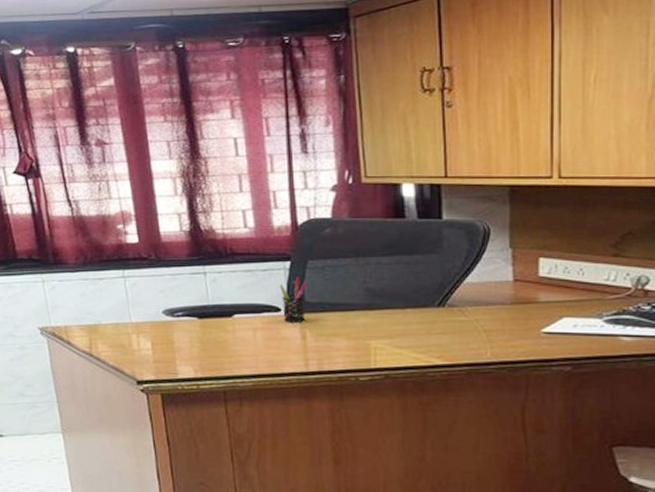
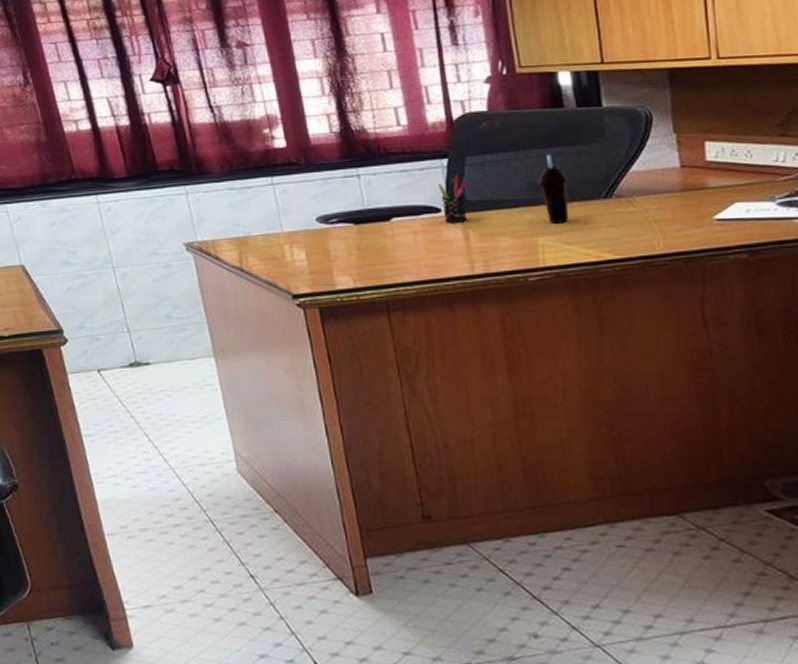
cup: none [375,263,404,328] -> present [538,155,569,224]

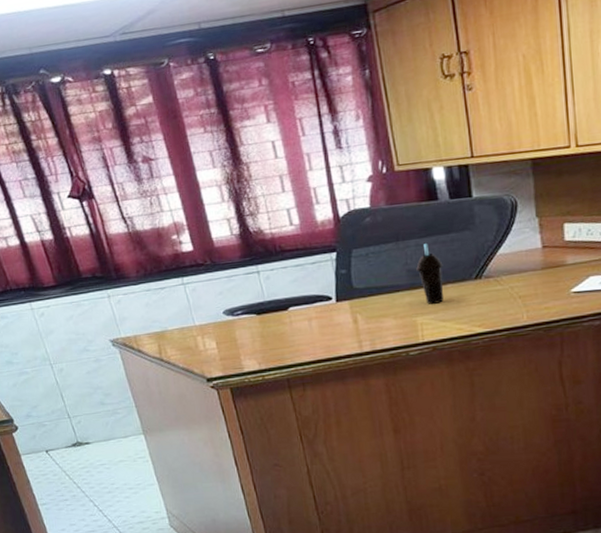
pen holder: present [438,174,468,224] -> none [328,266,355,310]

